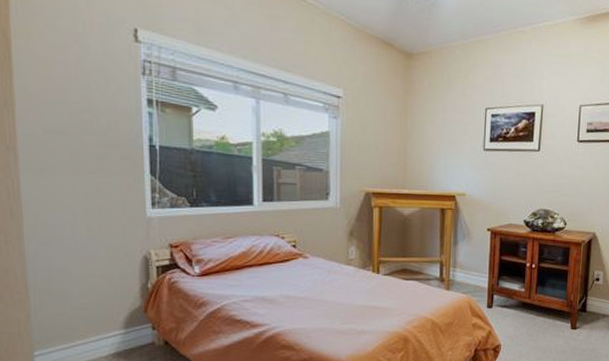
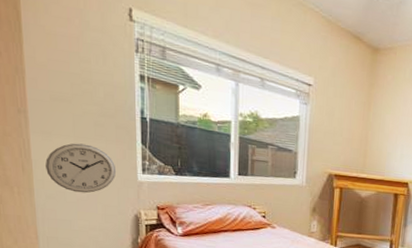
wall clock: none [38,179,122,236] -> present [45,143,117,193]

